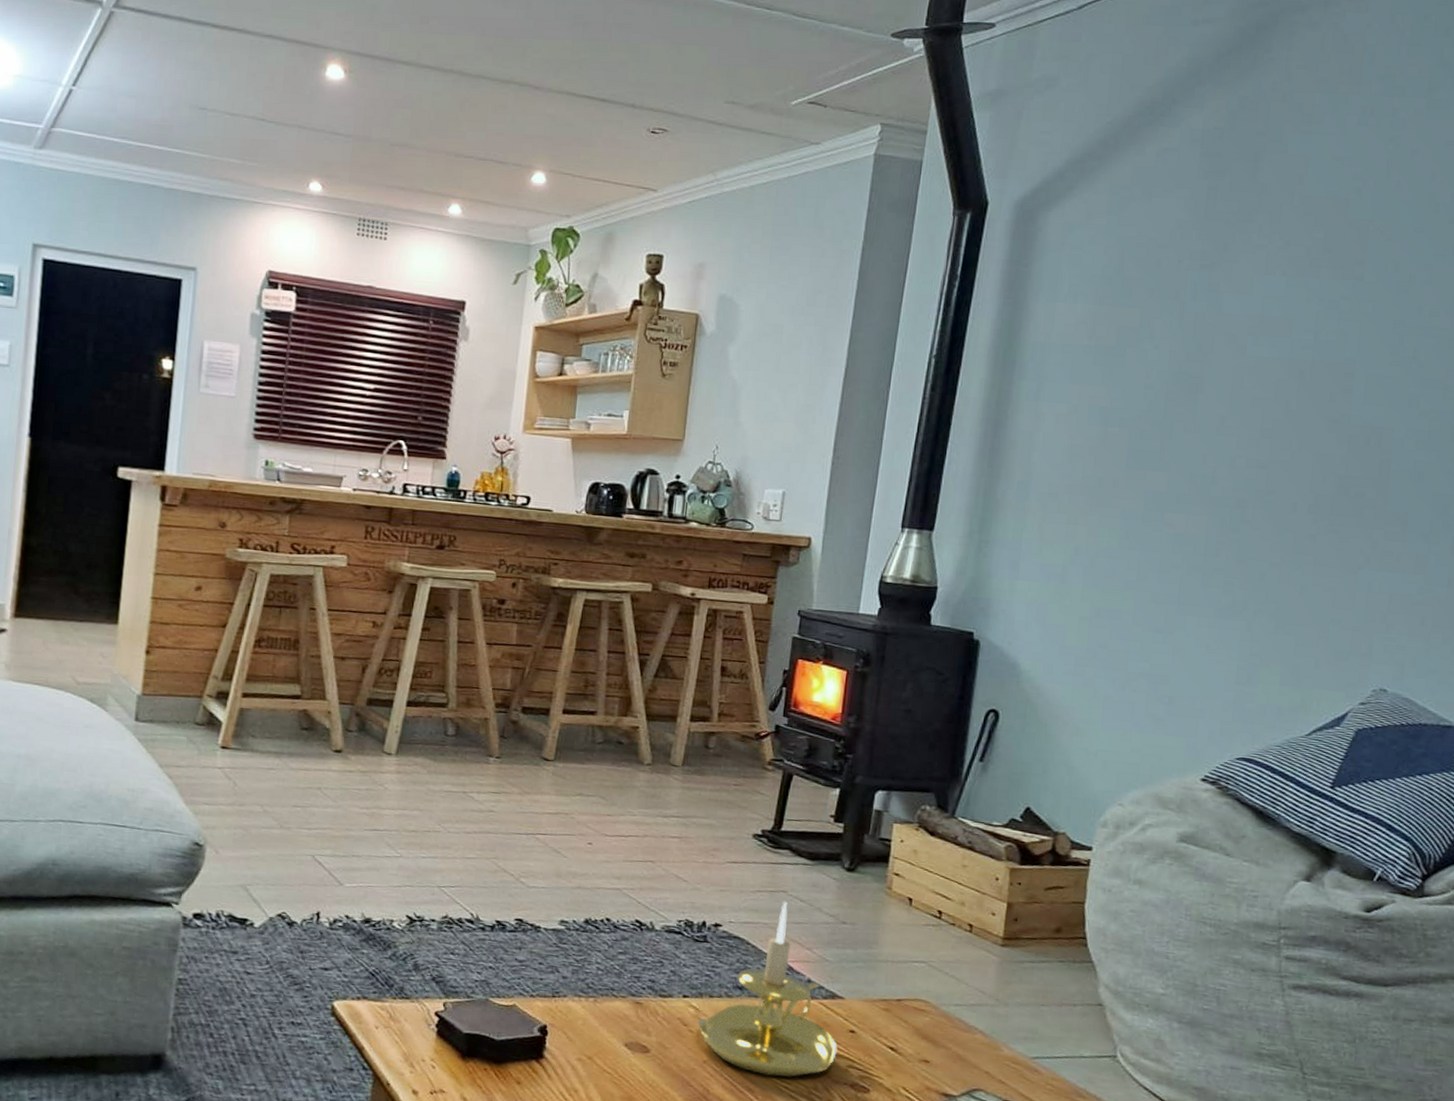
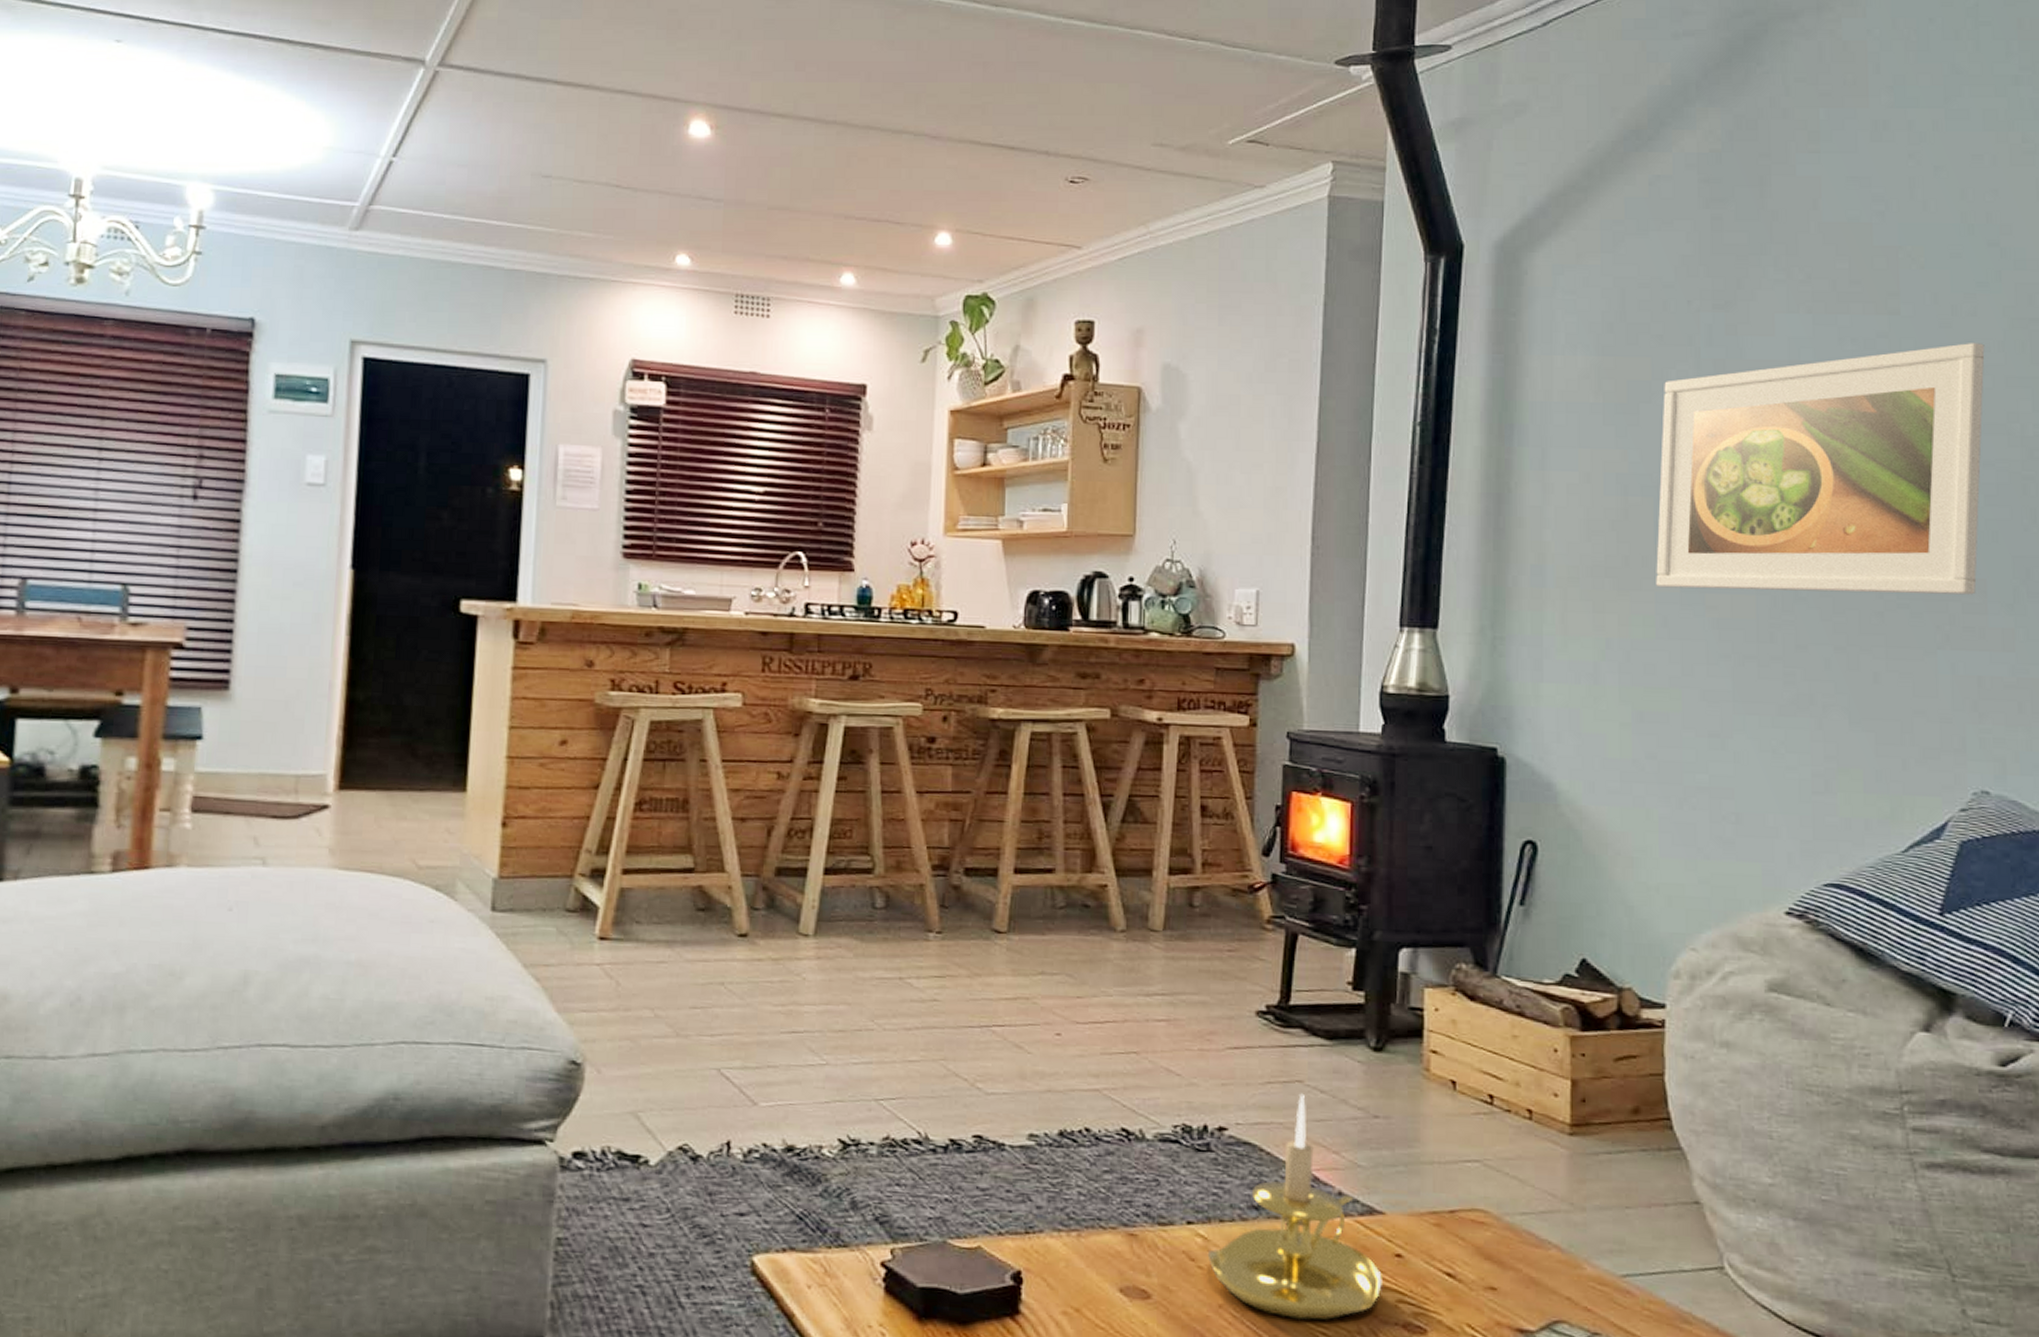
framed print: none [1123,308,1435,525] -> present [1656,343,1985,595]

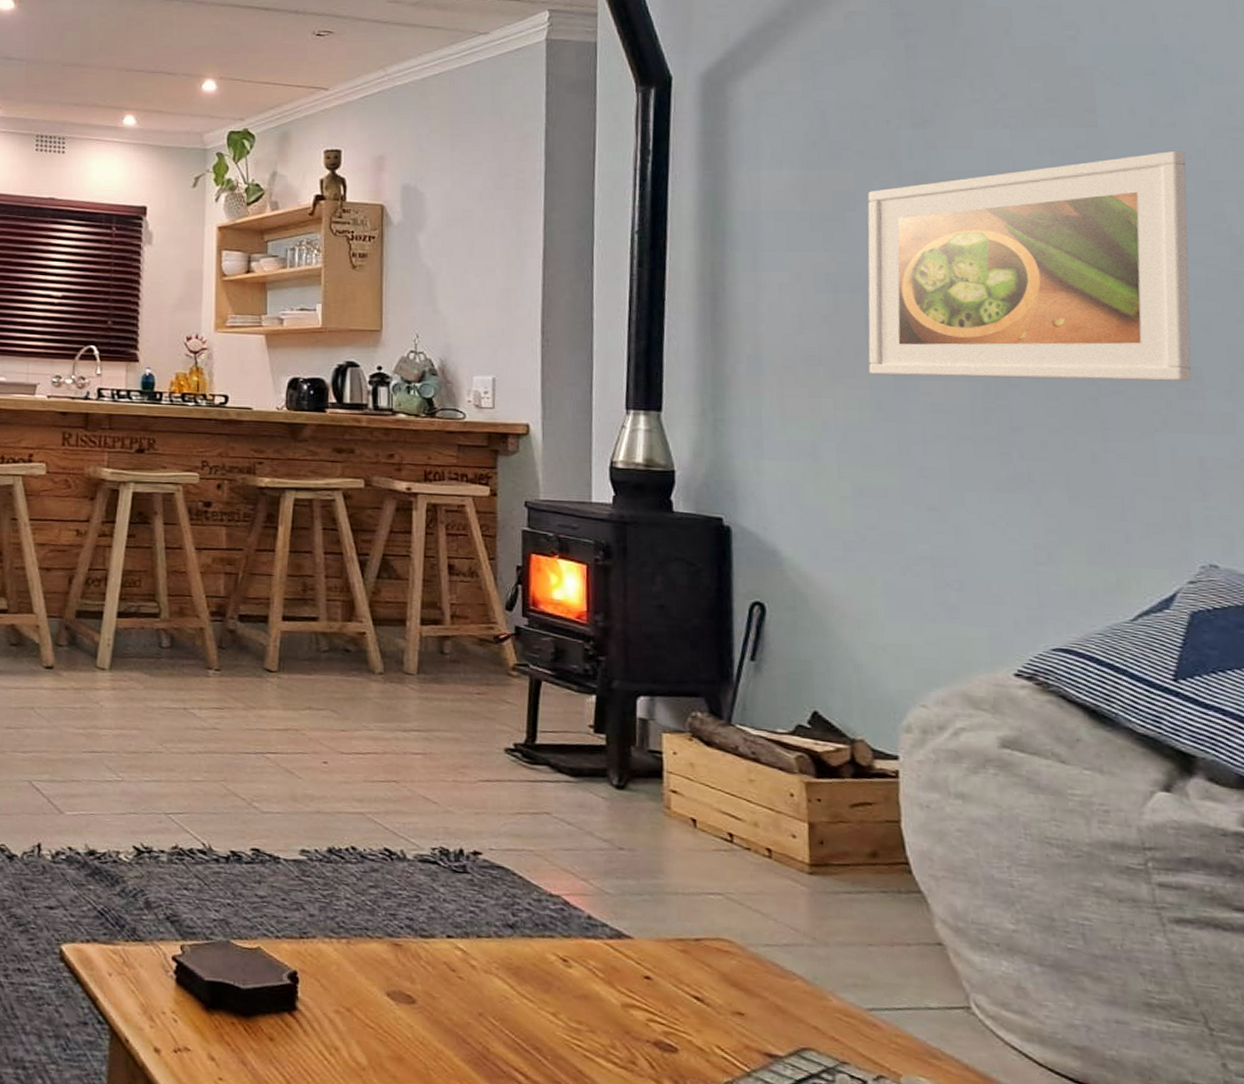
candle holder: present [1207,1093,1382,1321] -> none [466,824,633,1033]

